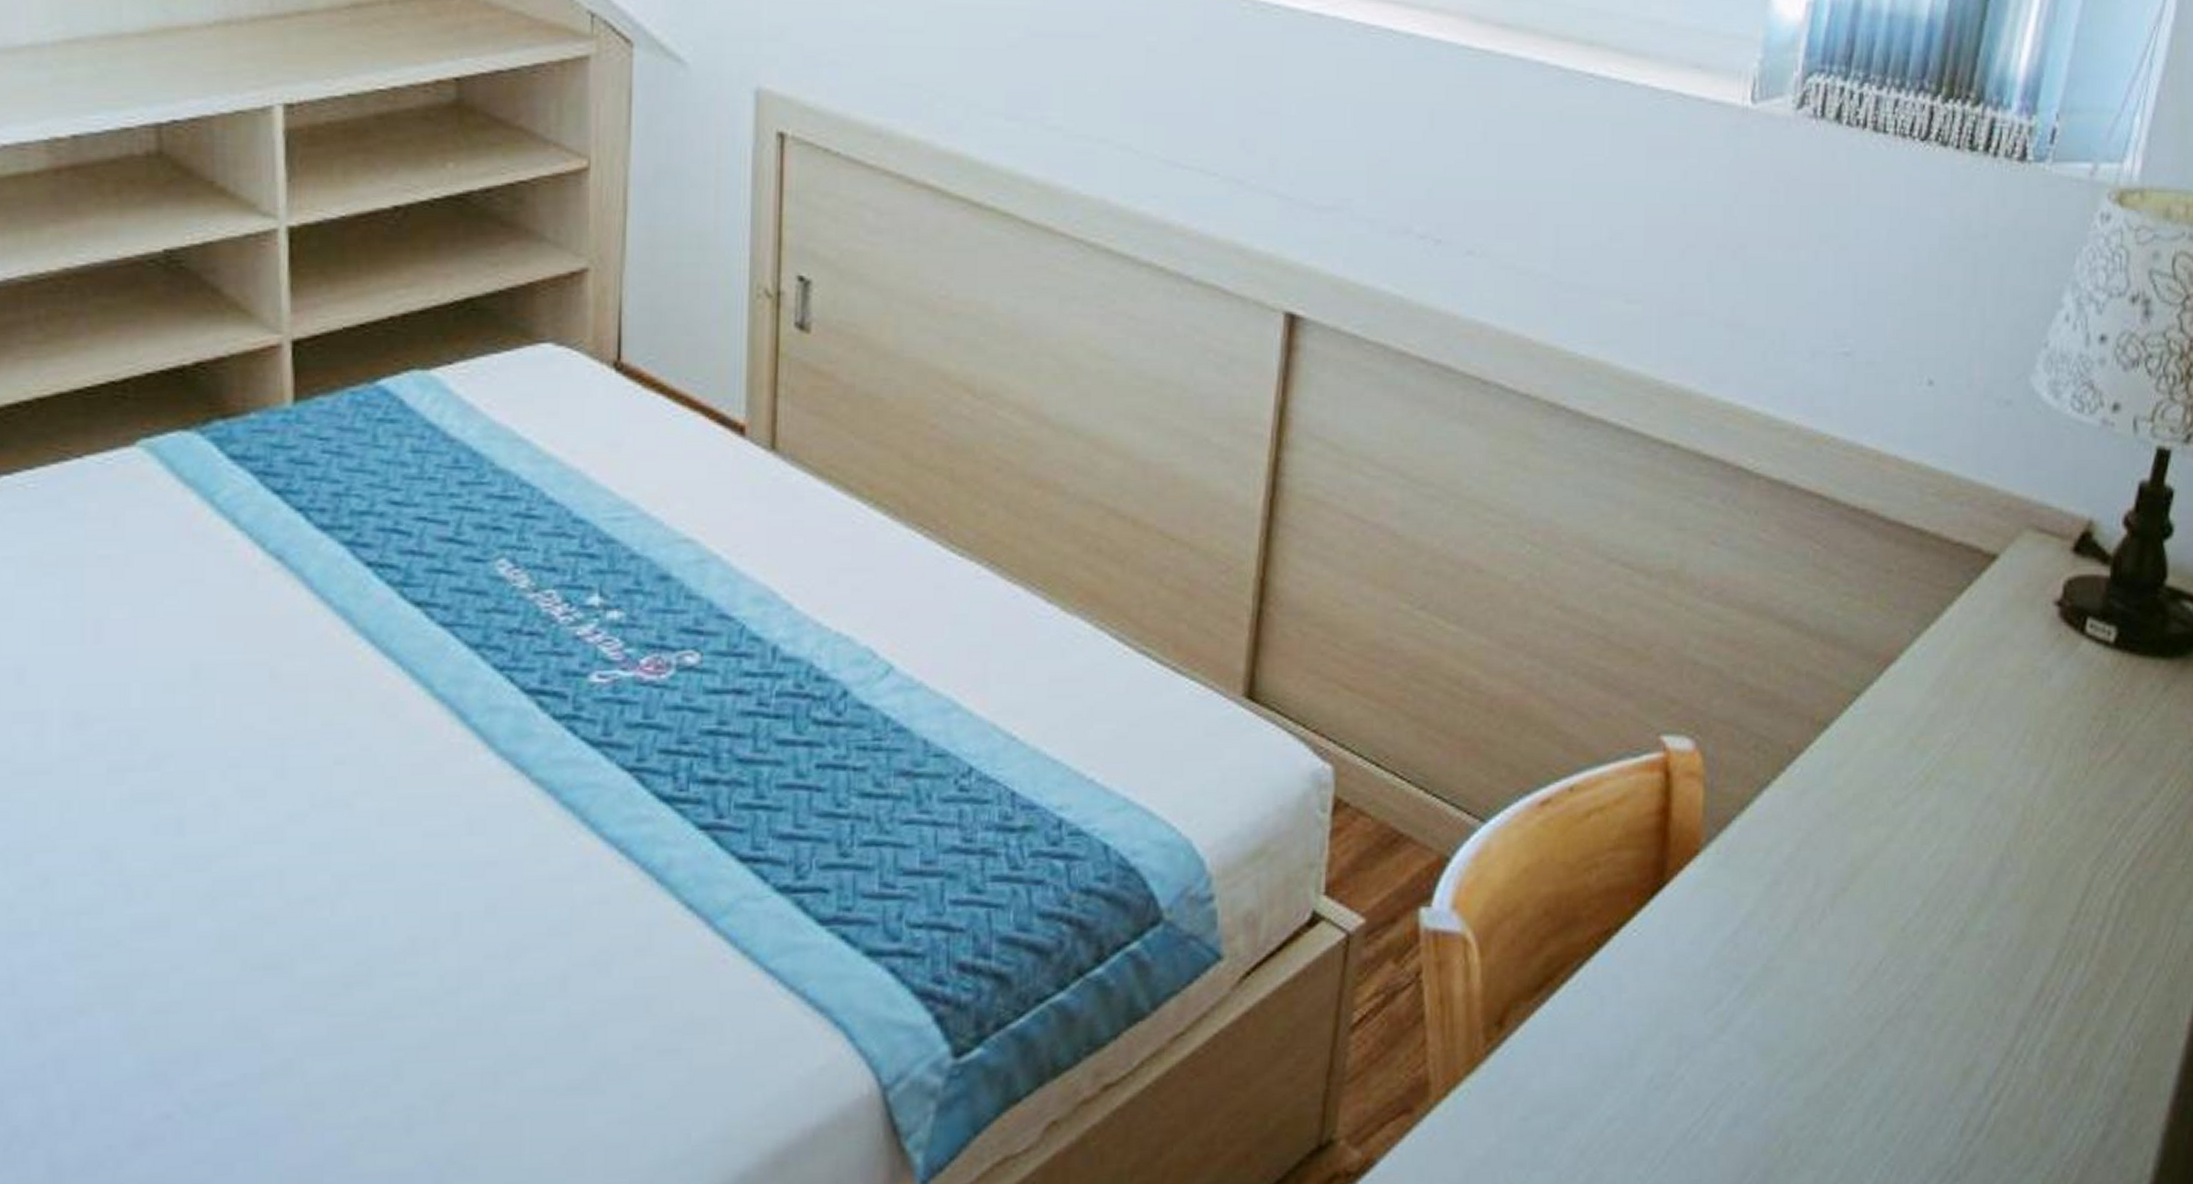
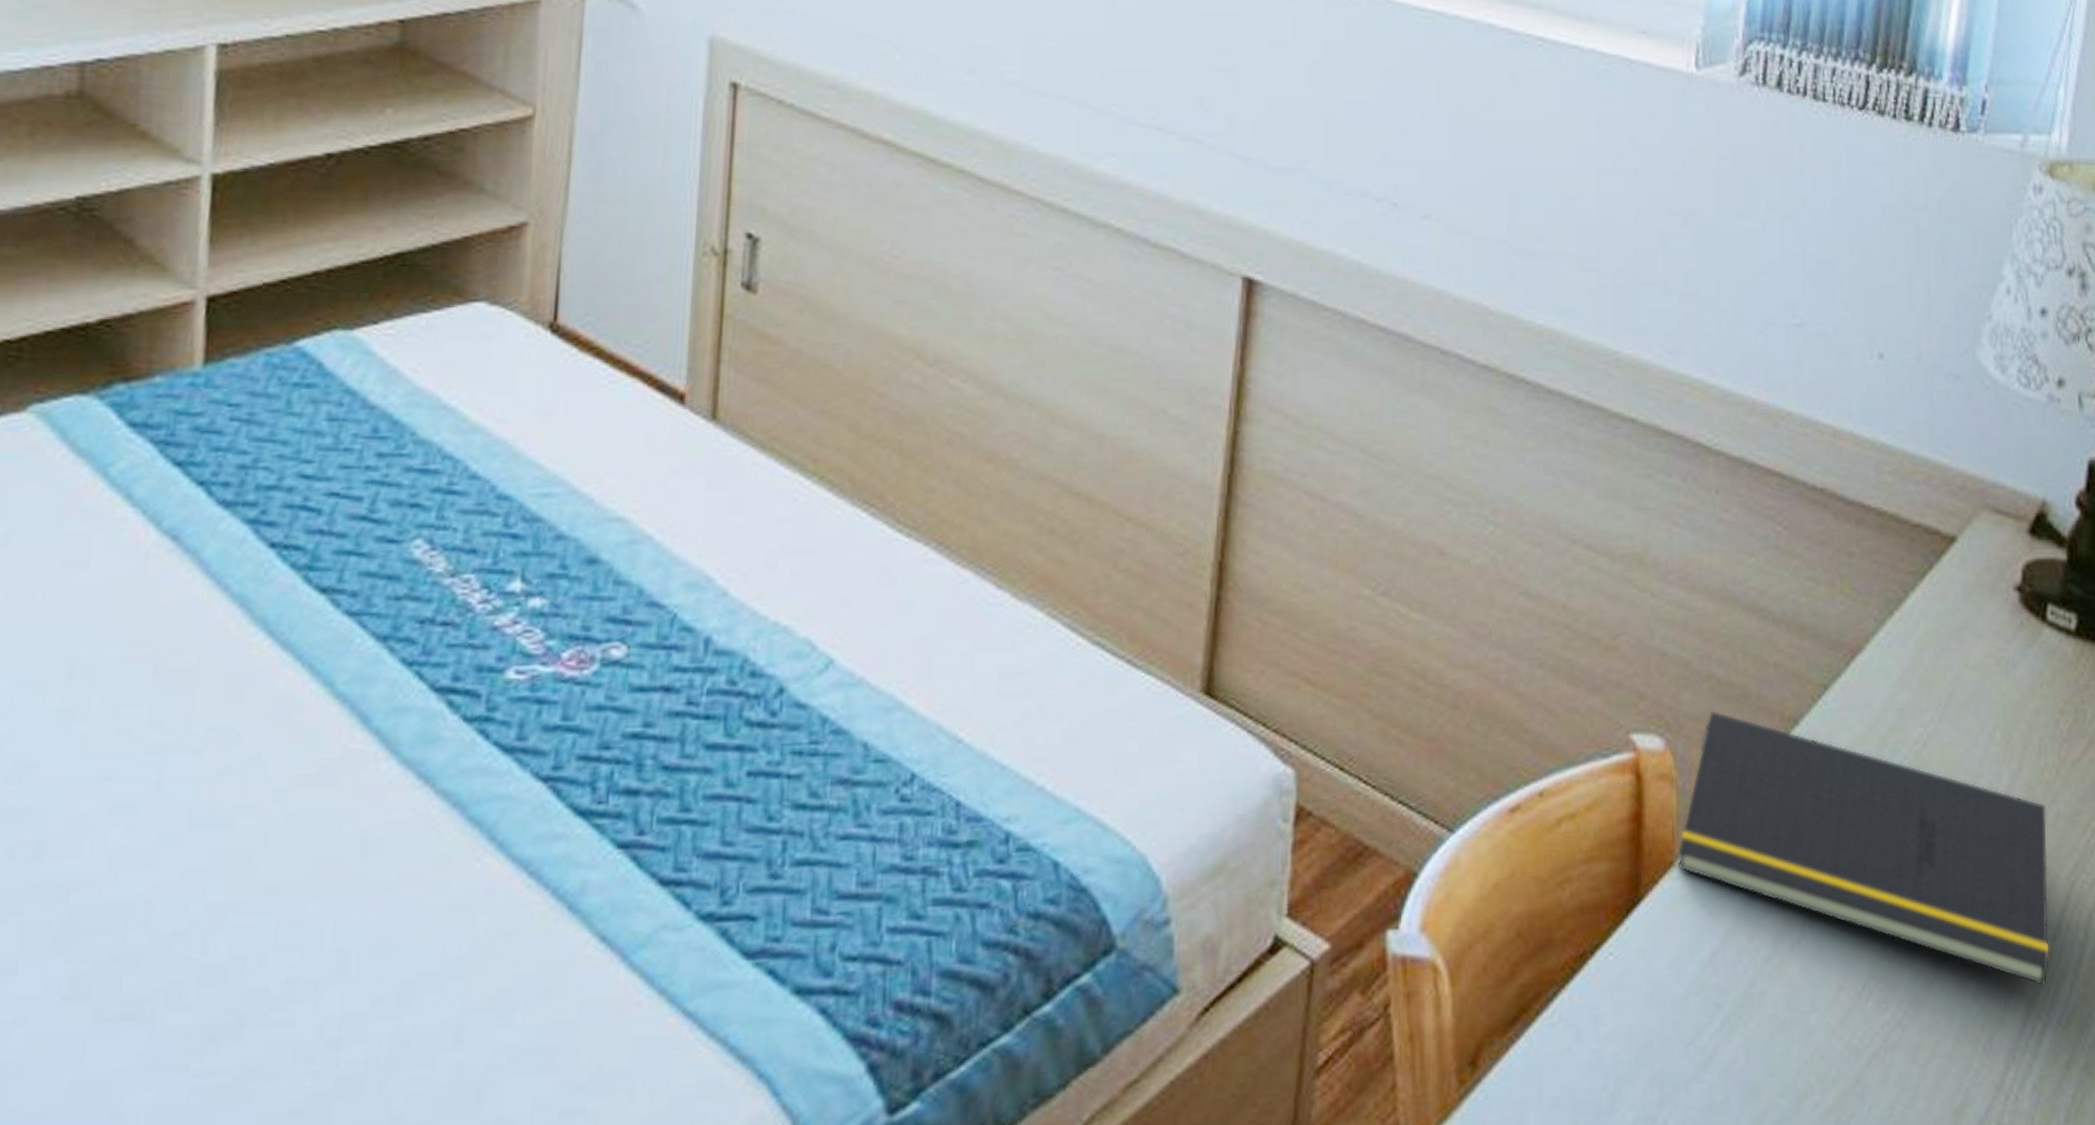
notepad: none [1702,714,2074,965] -> present [1677,710,2050,987]

